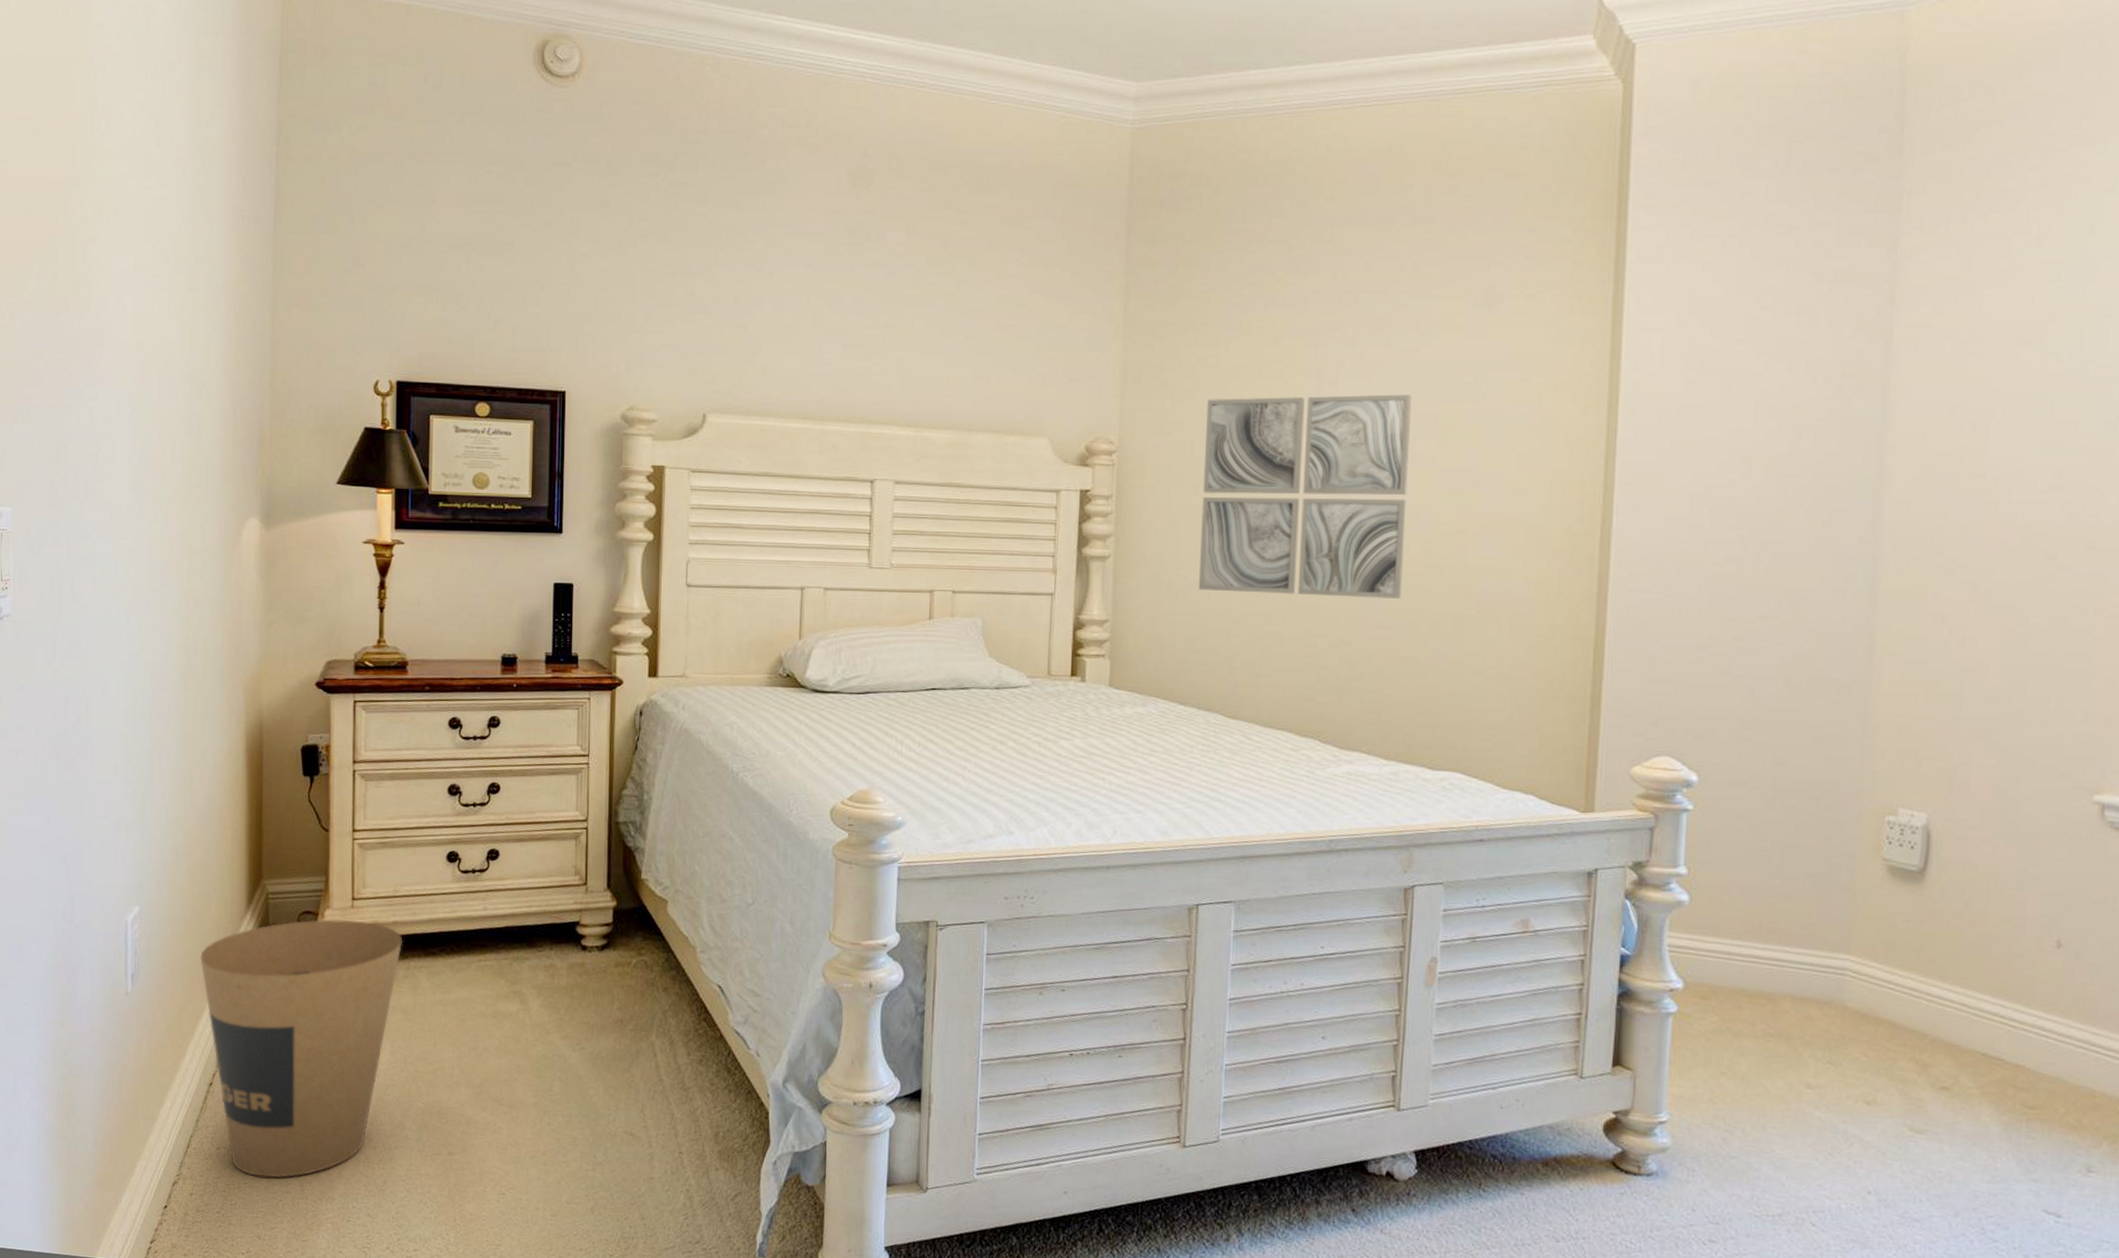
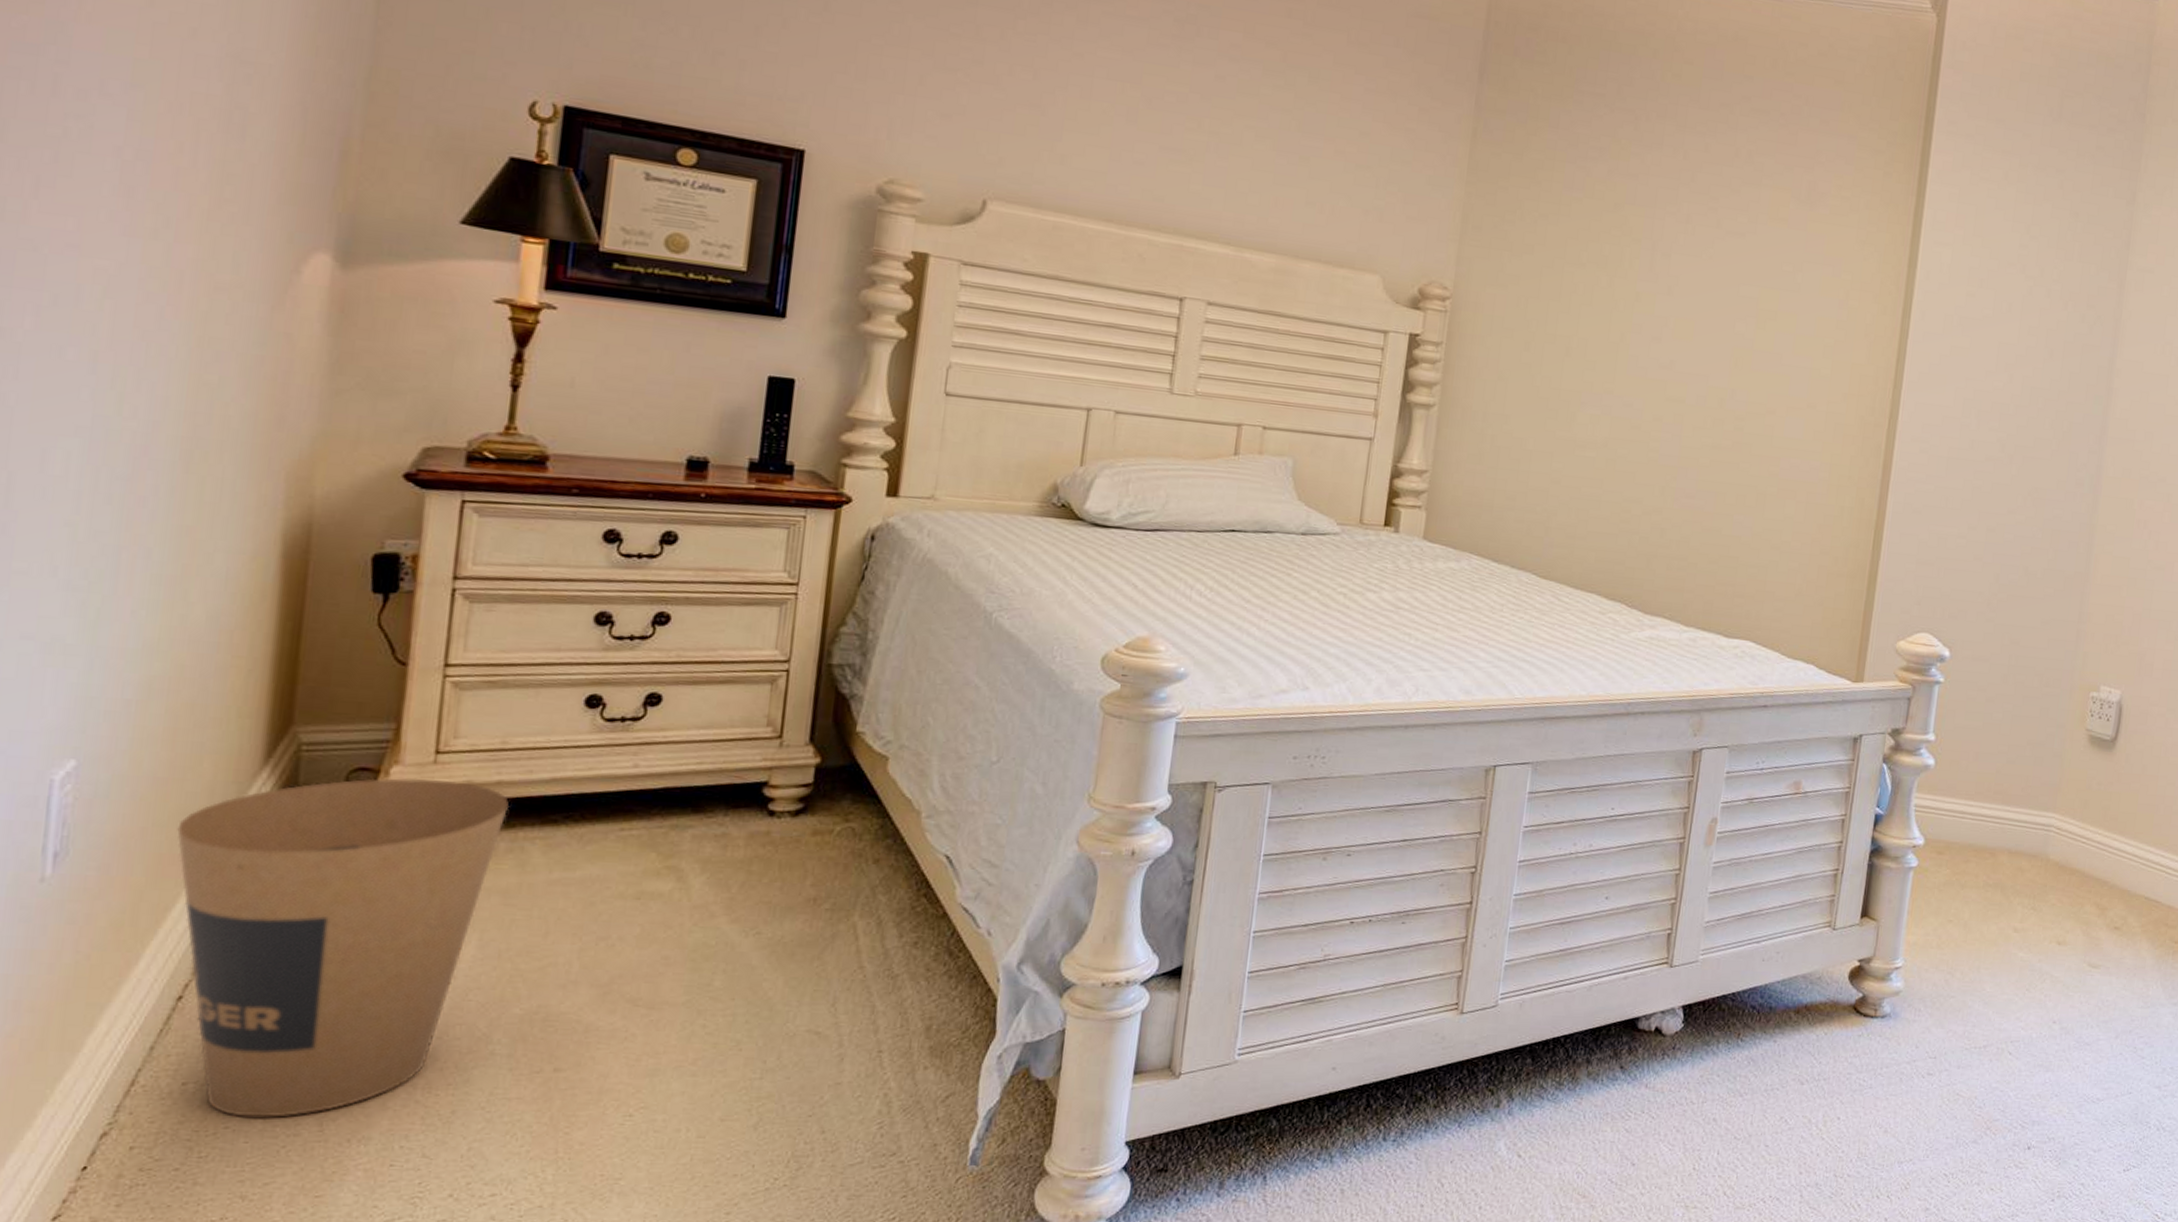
wall art: present [1198,394,1412,599] -> none [1521,256,1737,471]

